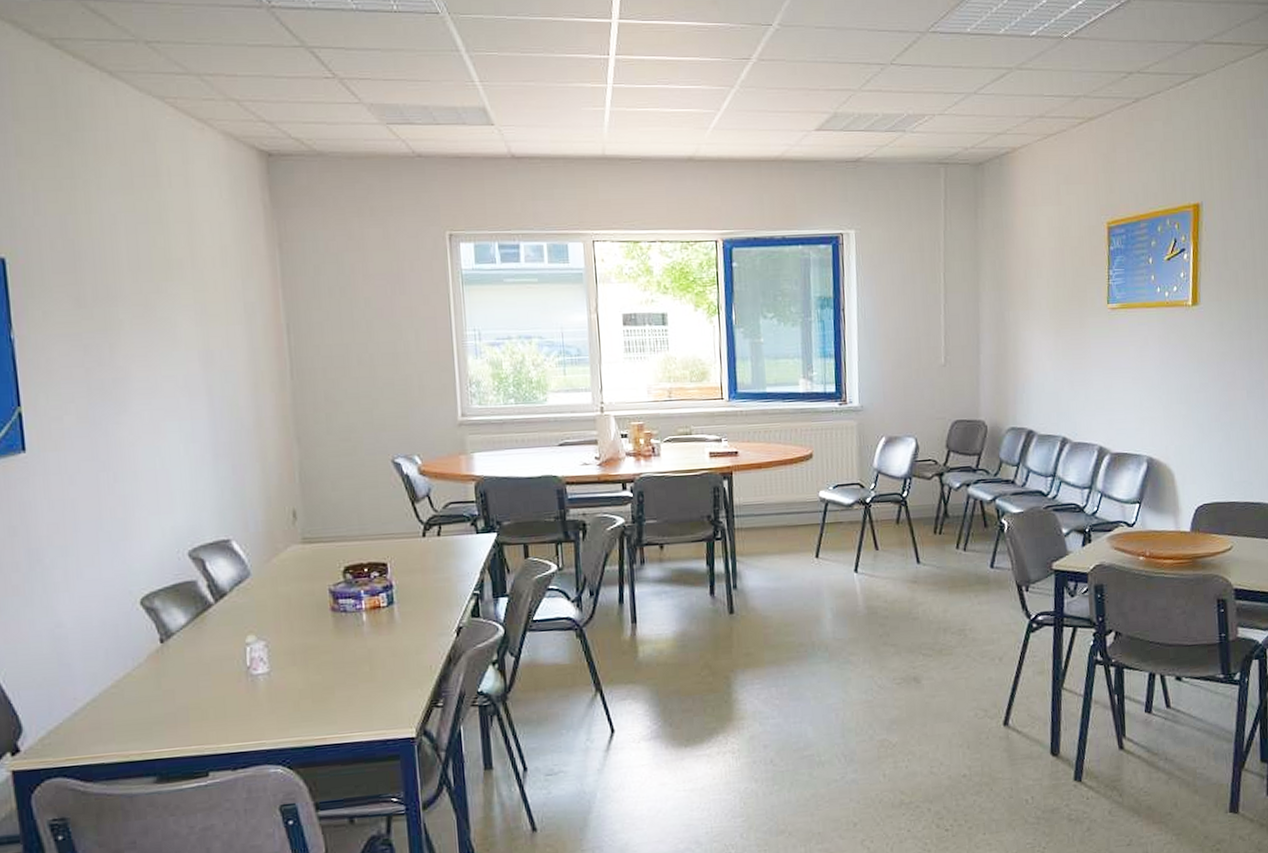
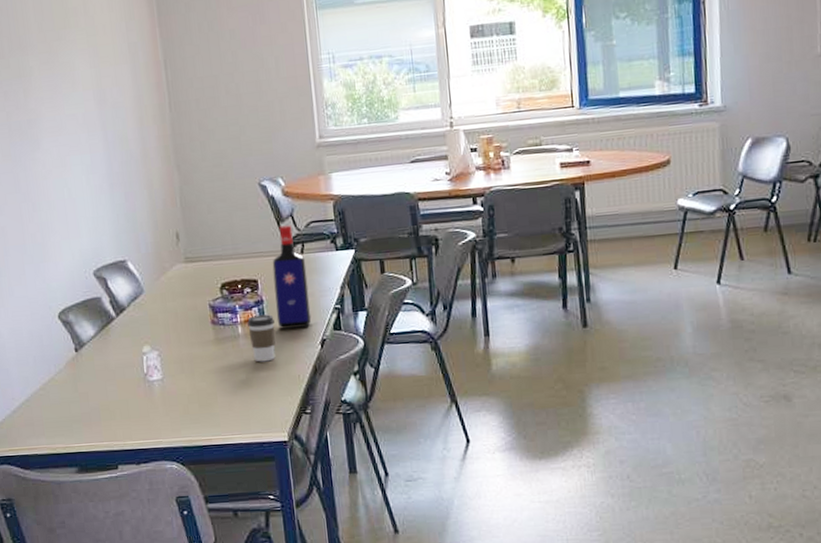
coffee cup: none [373,600,405,652] -> present [247,314,276,362]
liquor bottle: none [404,505,447,616] -> present [272,225,312,329]

